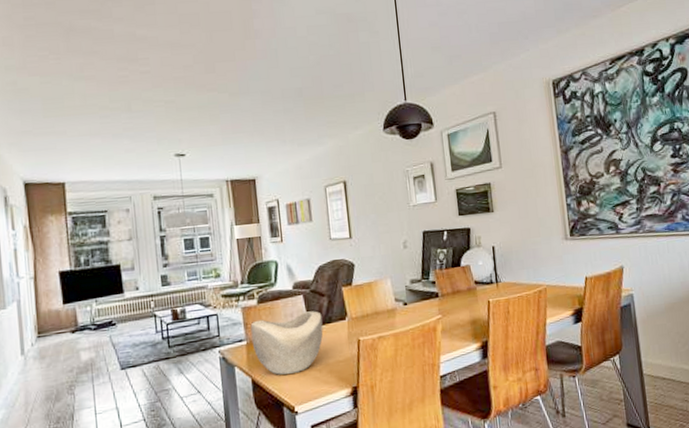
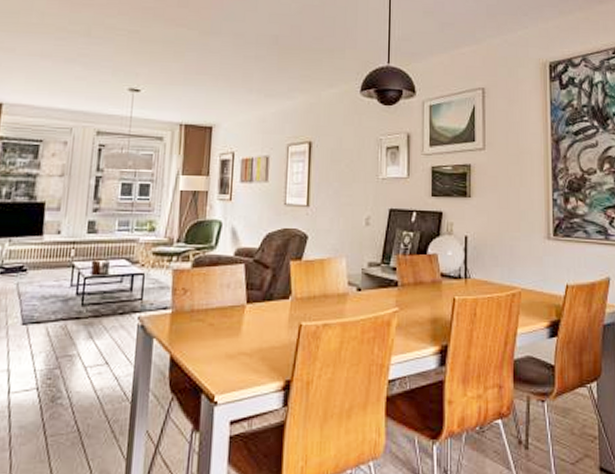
decorative bowl: present [250,311,324,375] -> none [178,284,263,355]

